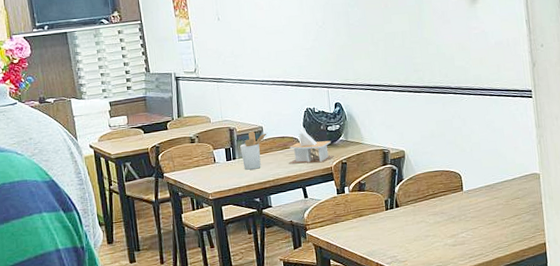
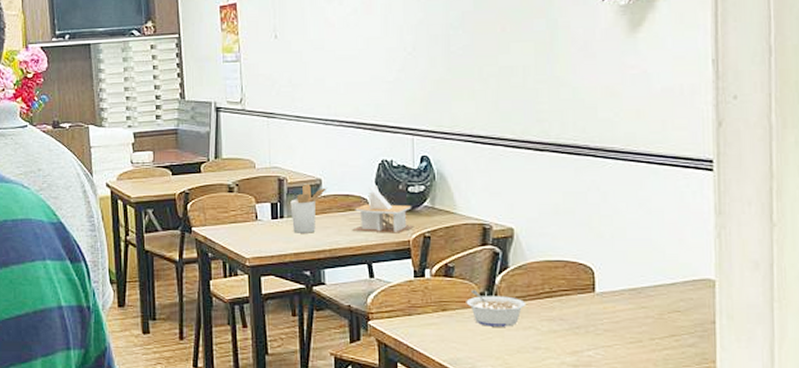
legume: none [375,199,418,225] -> present [466,290,527,327]

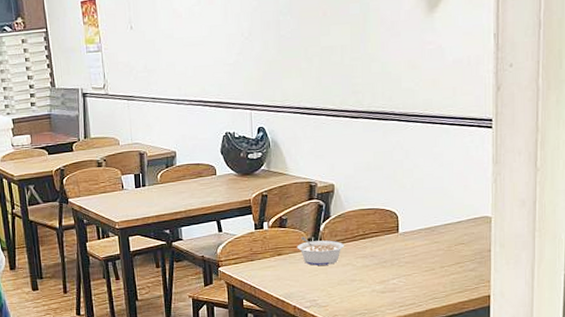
utensil holder: present [290,183,328,233] -> none [150,156,181,199]
napkin holder: present [352,186,413,233] -> none [203,155,253,195]

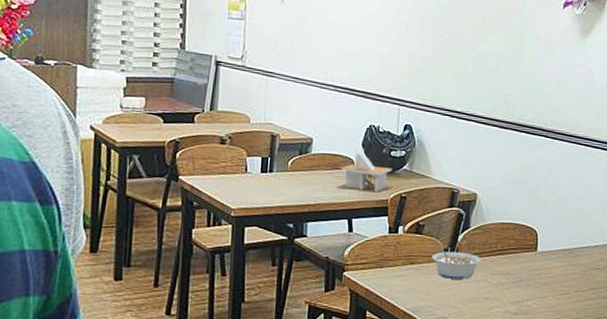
napkin holder: none [203,155,253,195] -> present [337,148,392,193]

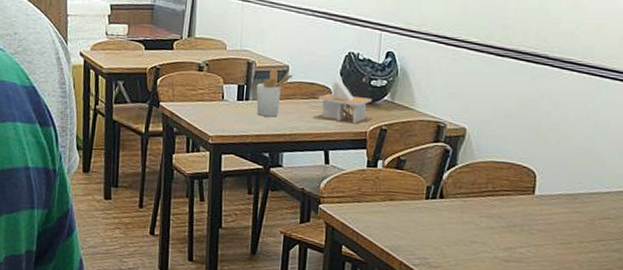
utensil holder: none [280,141,318,188] -> present [256,69,294,117]
legume: present [431,246,482,280] -> none [413,183,469,220]

